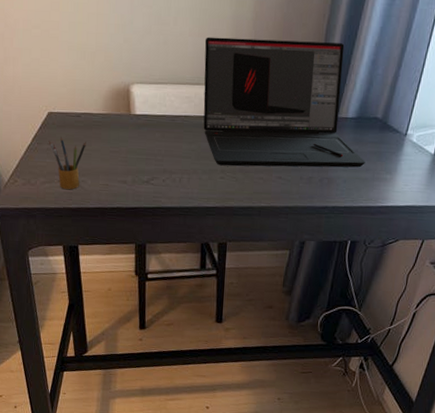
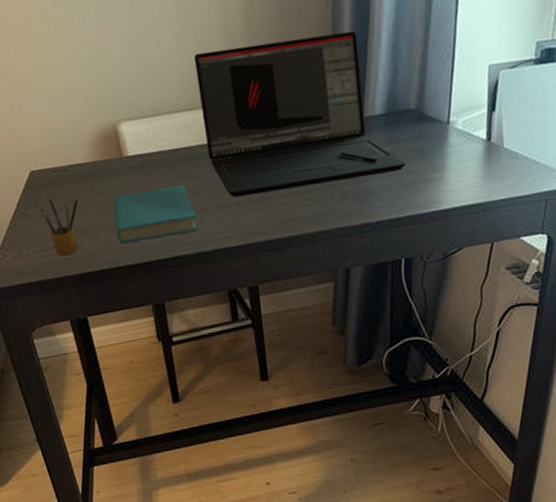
book: none [114,146,185,189] -> present [113,185,198,244]

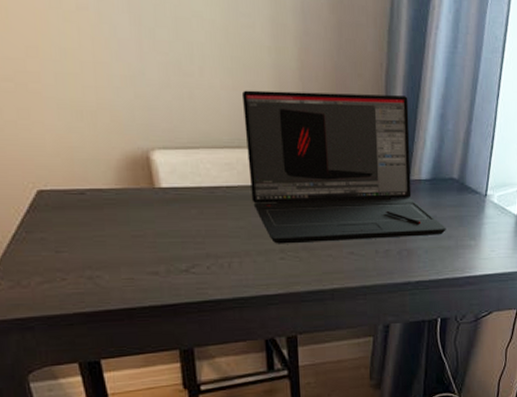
pencil box: present [35,197,79,256] -> none [41,222,97,290]
book: present [113,185,198,244] -> none [140,225,235,282]

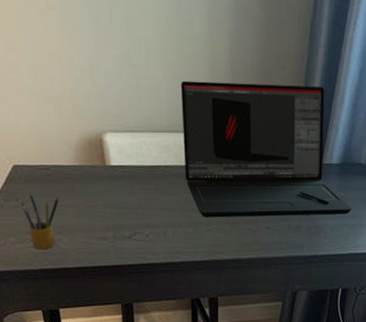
pencil box: none [41,222,97,290] -> present [15,192,59,250]

